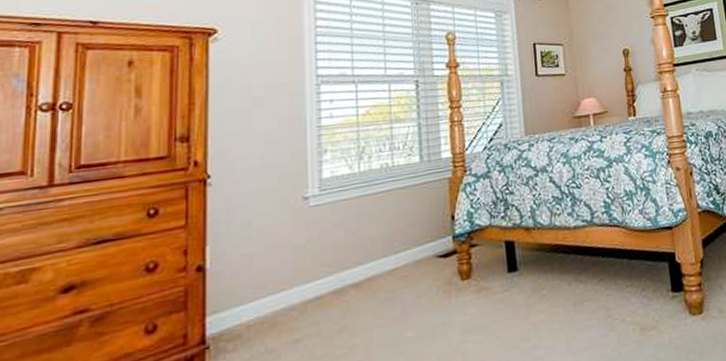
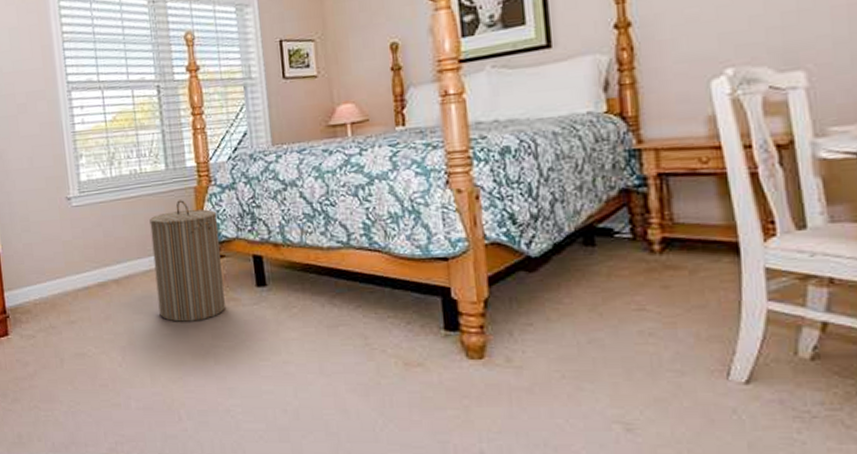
laundry hamper: none [399,191,476,323] -> present [149,200,225,322]

